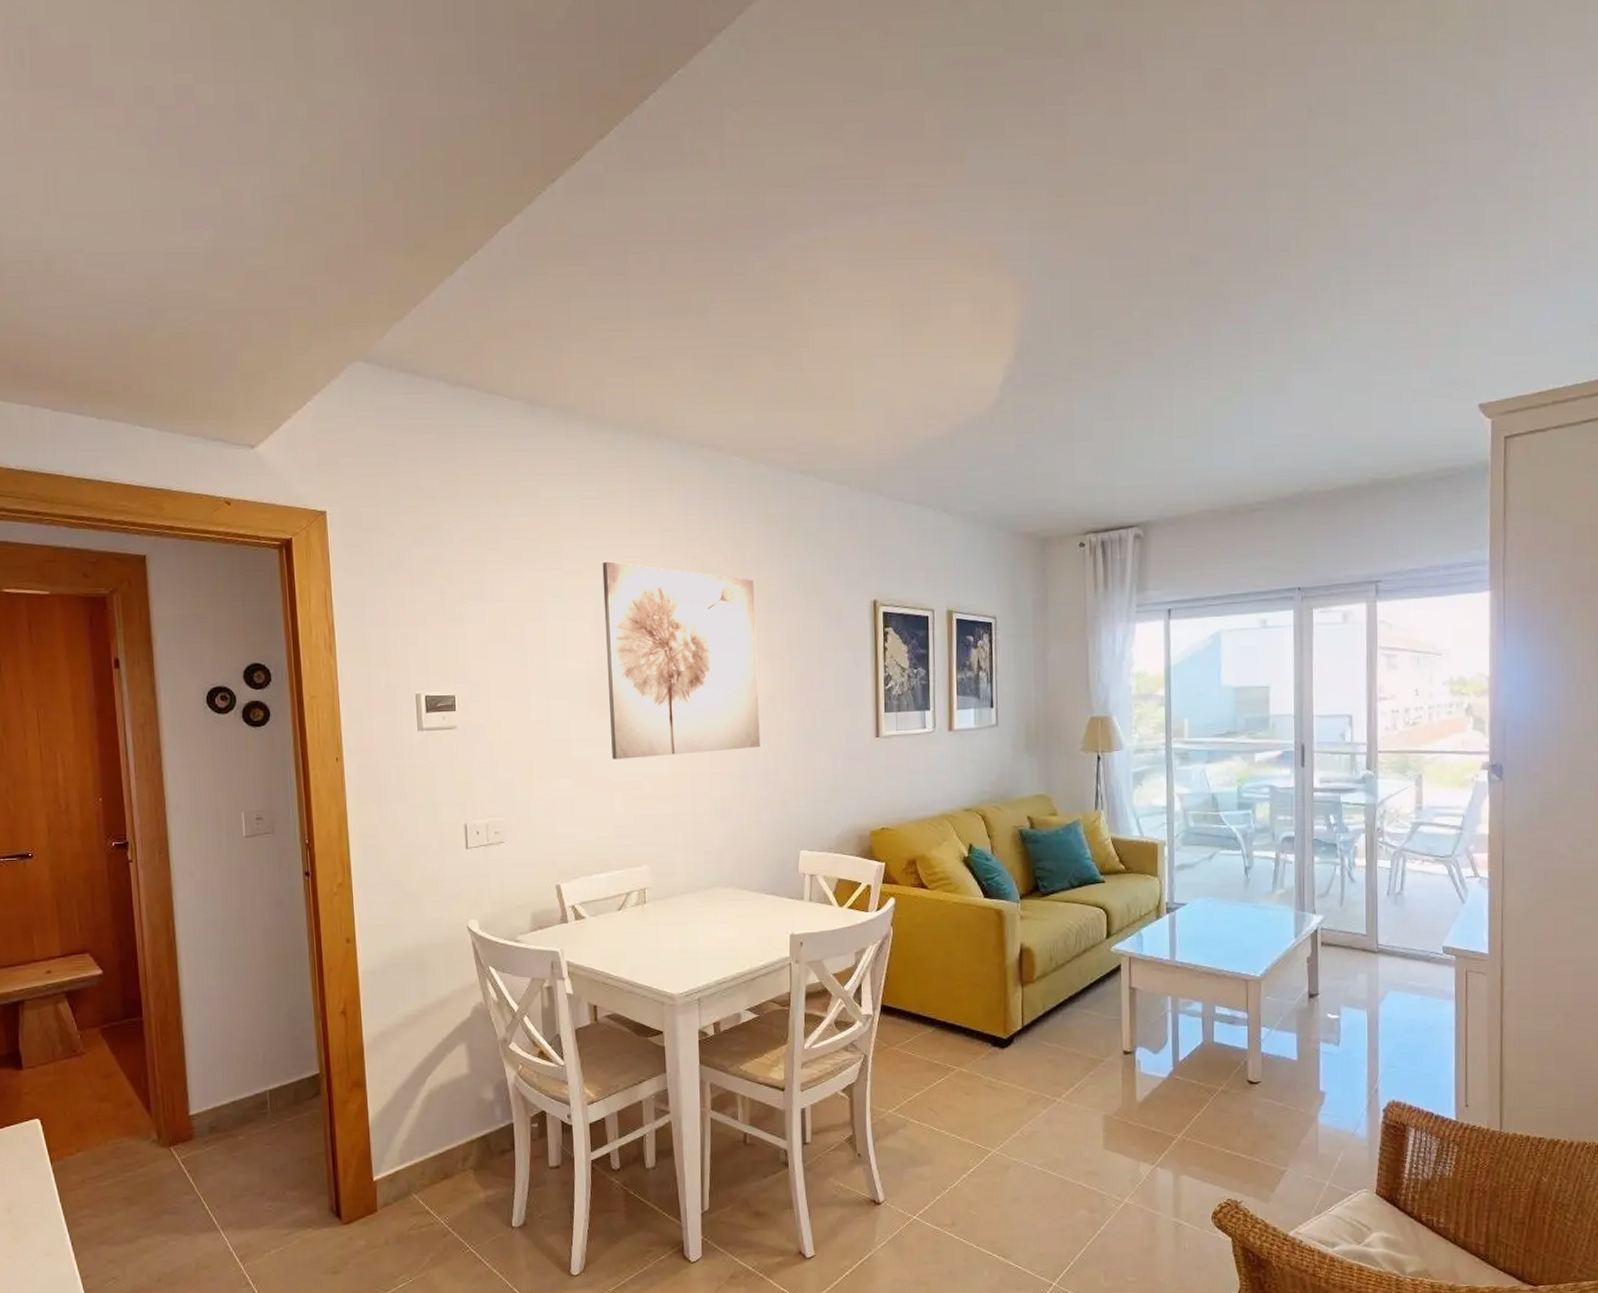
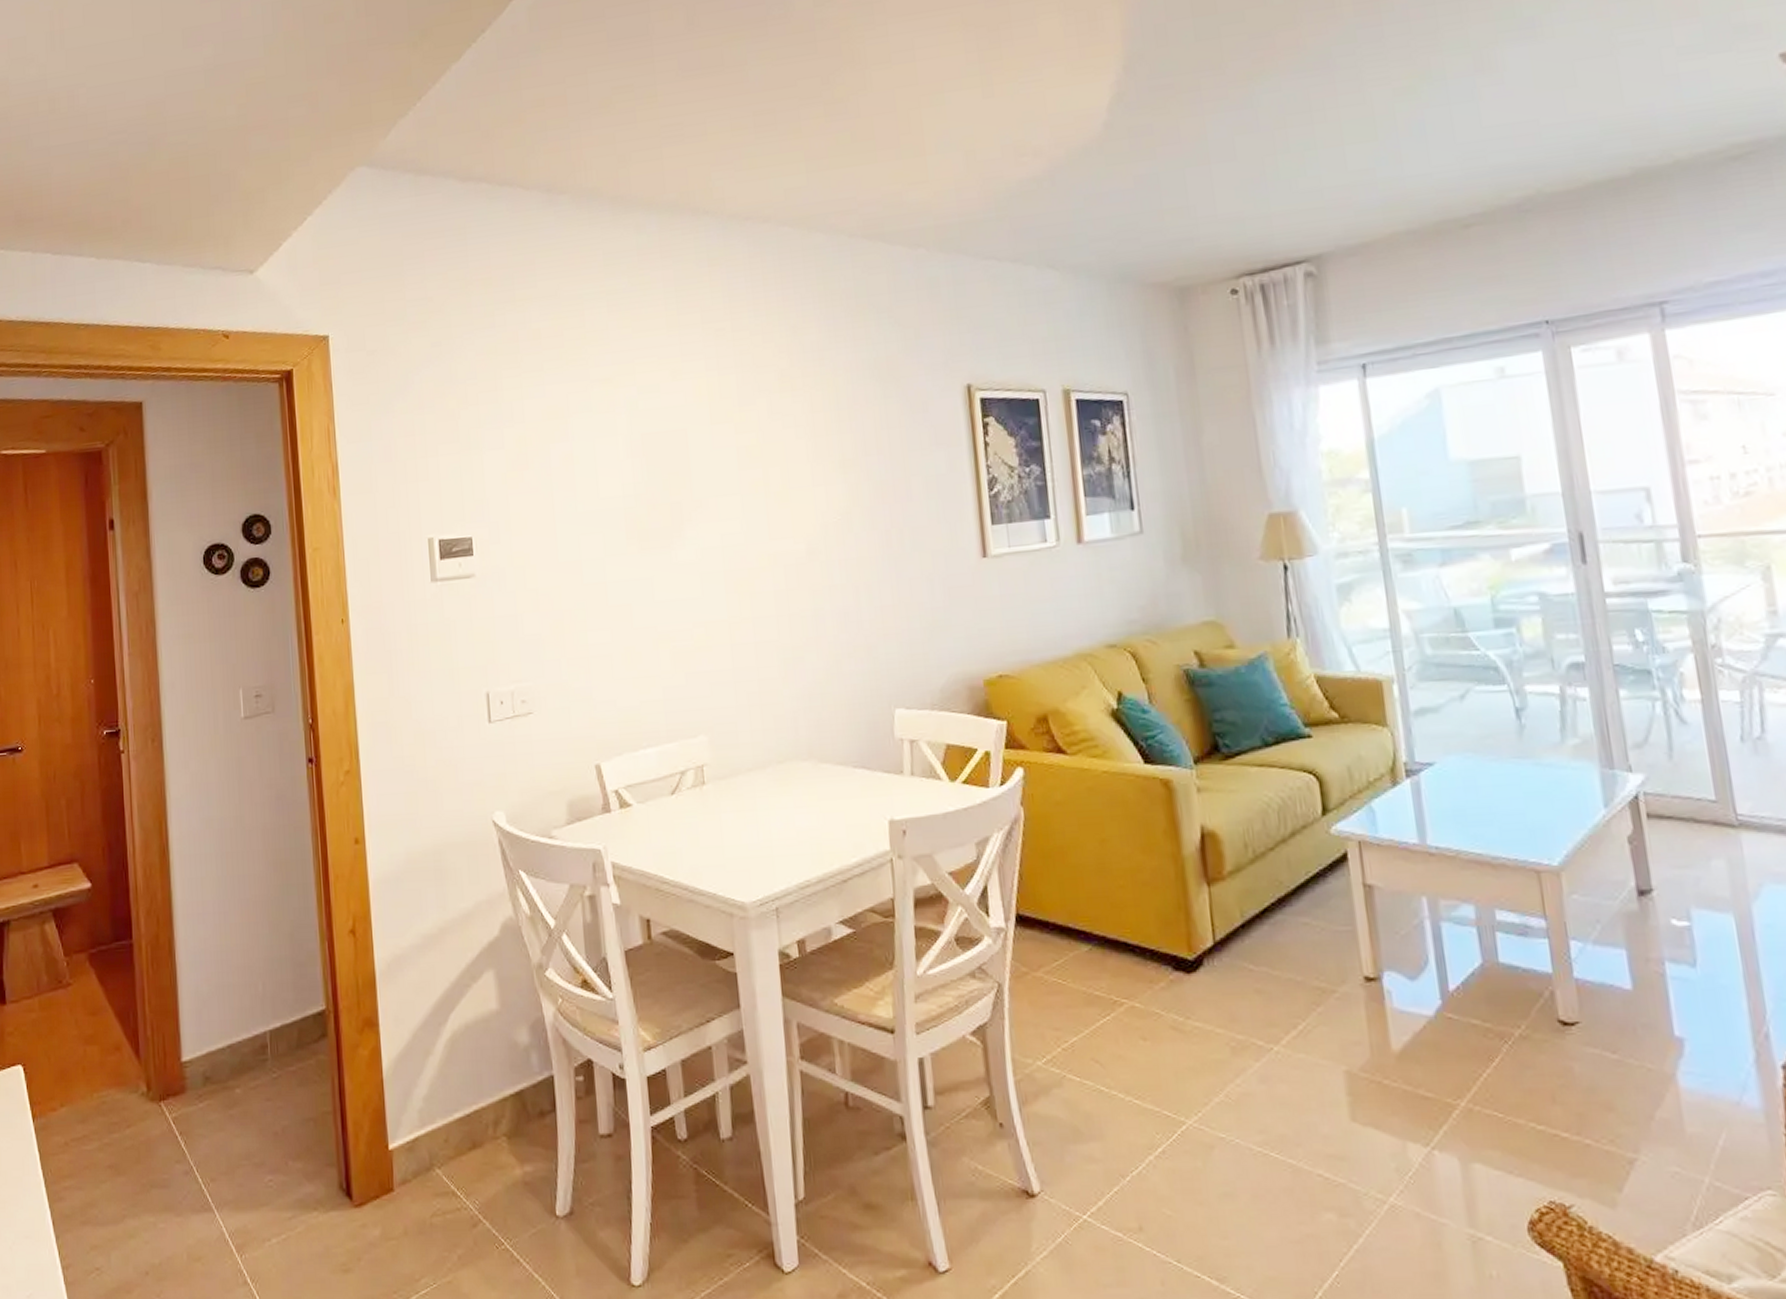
wall art: present [602,561,761,759] -> none [635,364,837,604]

